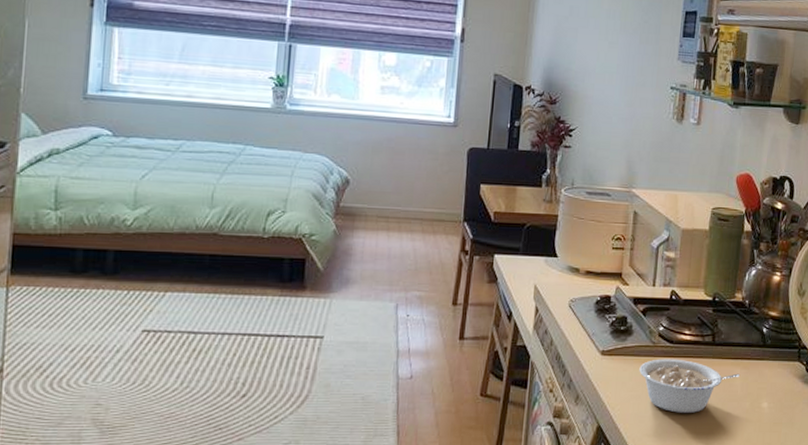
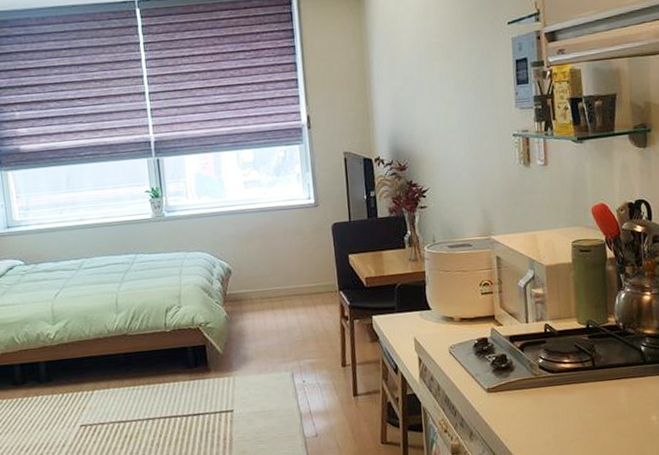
legume: present [639,359,740,413] -> none [525,386,624,436]

